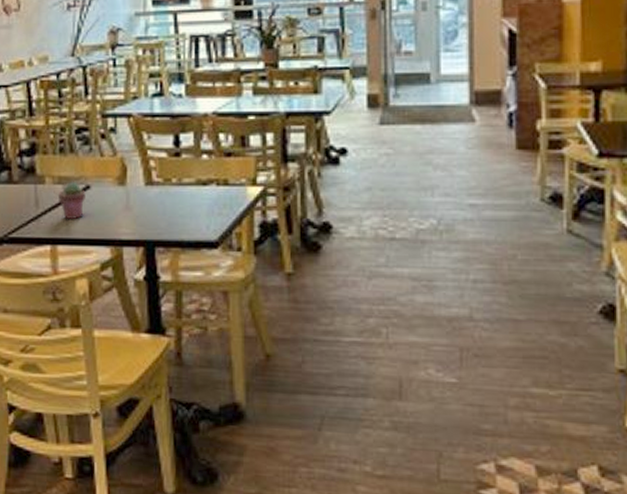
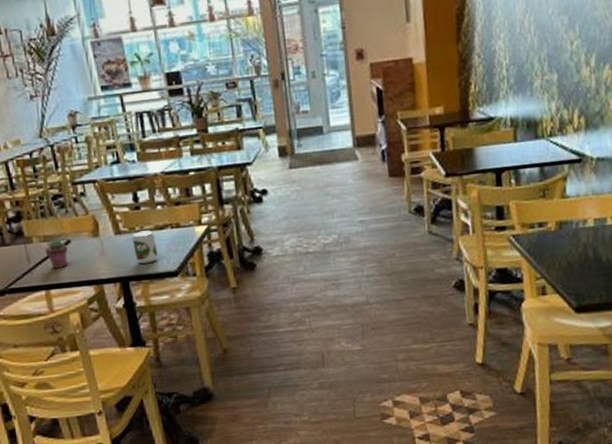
soda can: none [166,184,197,228] -> present [132,230,159,265]

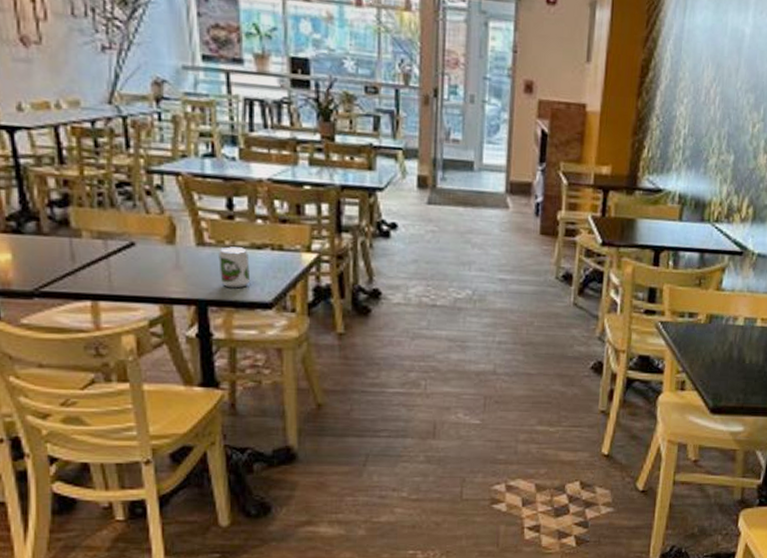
potted succulent: present [45,238,69,268] -> none [98,236,131,276]

